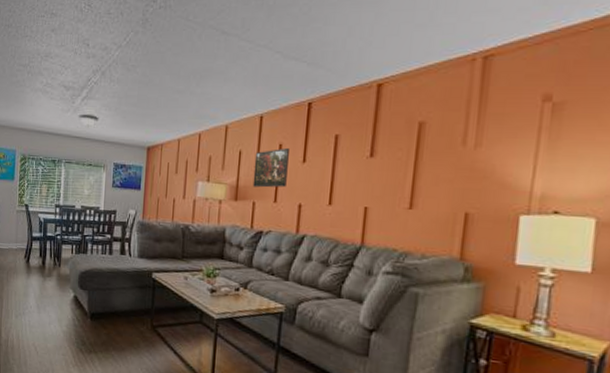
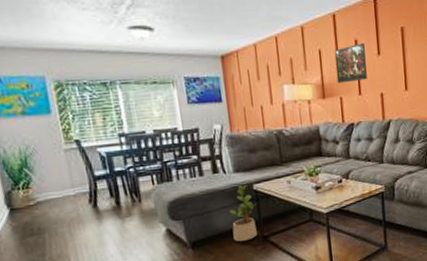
potted plant: none [126,270,152,325] -> present [230,184,257,242]

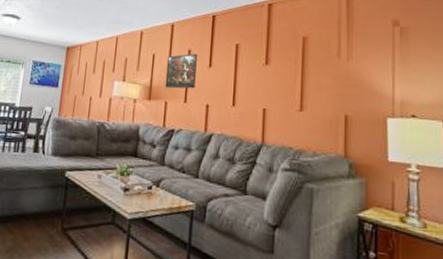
potted plant: present [230,184,257,242] -> none [35,168,64,229]

